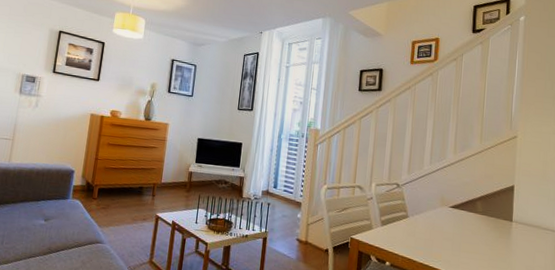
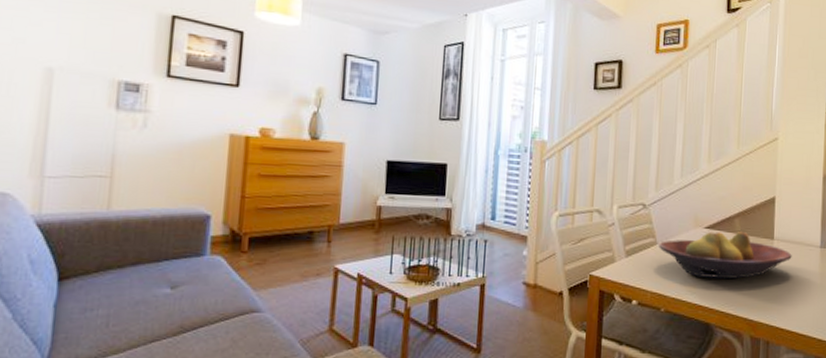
fruit bowl: none [410,210,529,253] -> present [659,231,792,280]

